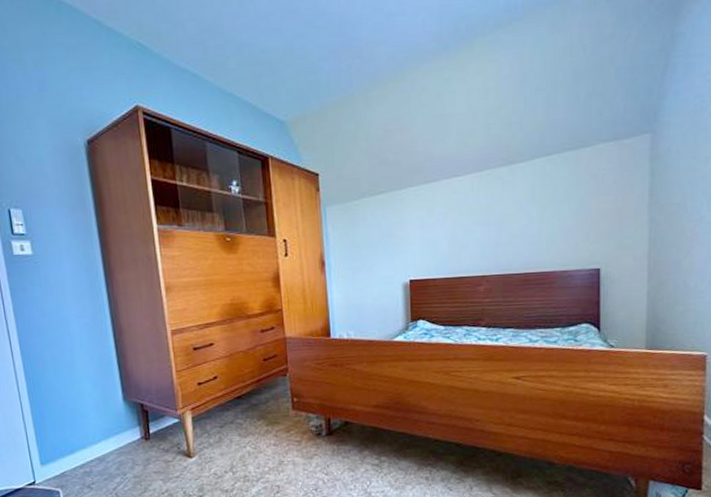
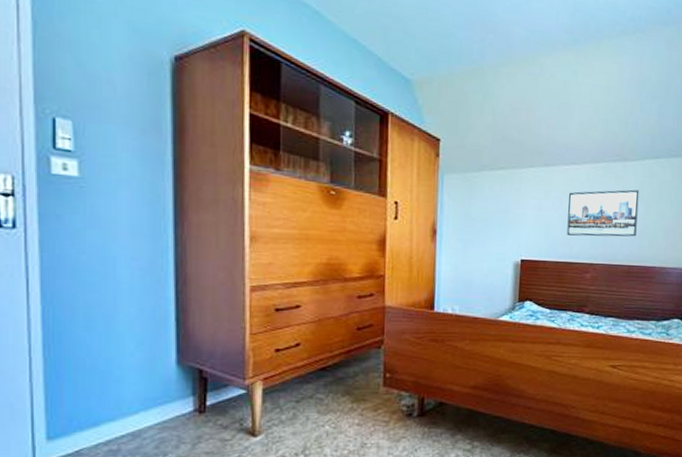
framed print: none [454,192,531,250] -> present [567,189,640,237]

